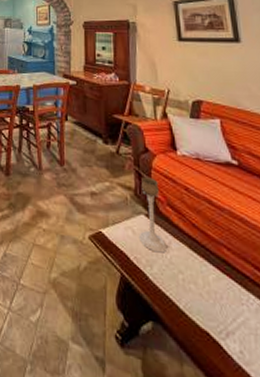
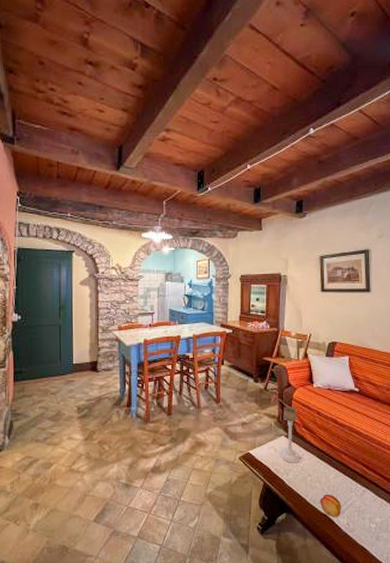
fruit: none [198,302,230,340] -> present [320,494,342,518]

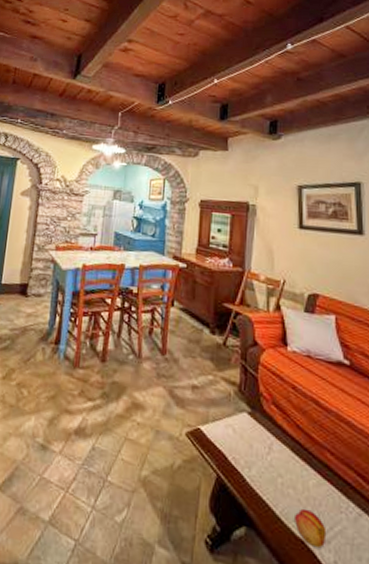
candle holder: present [279,406,301,463] -> none [239,372,269,455]

